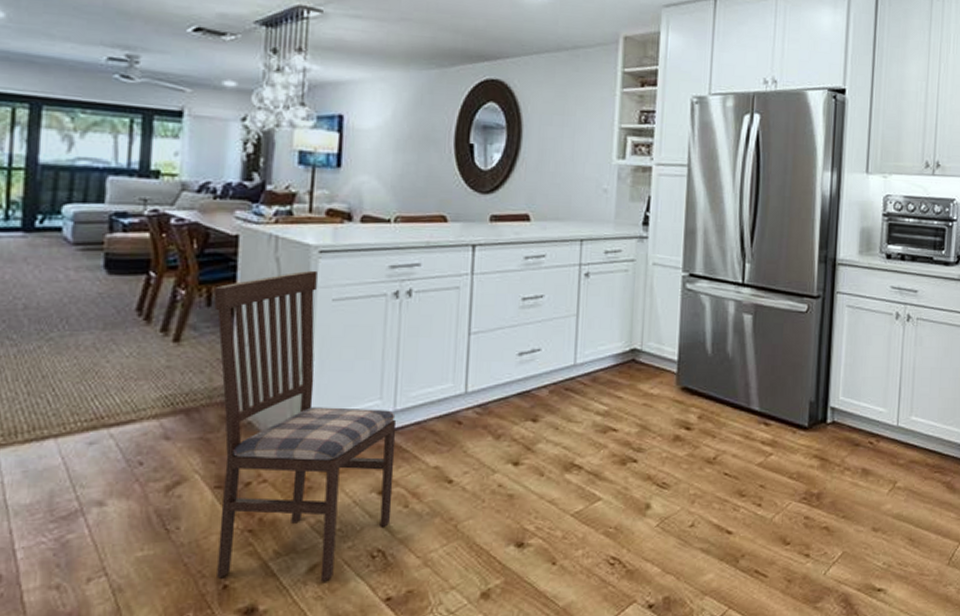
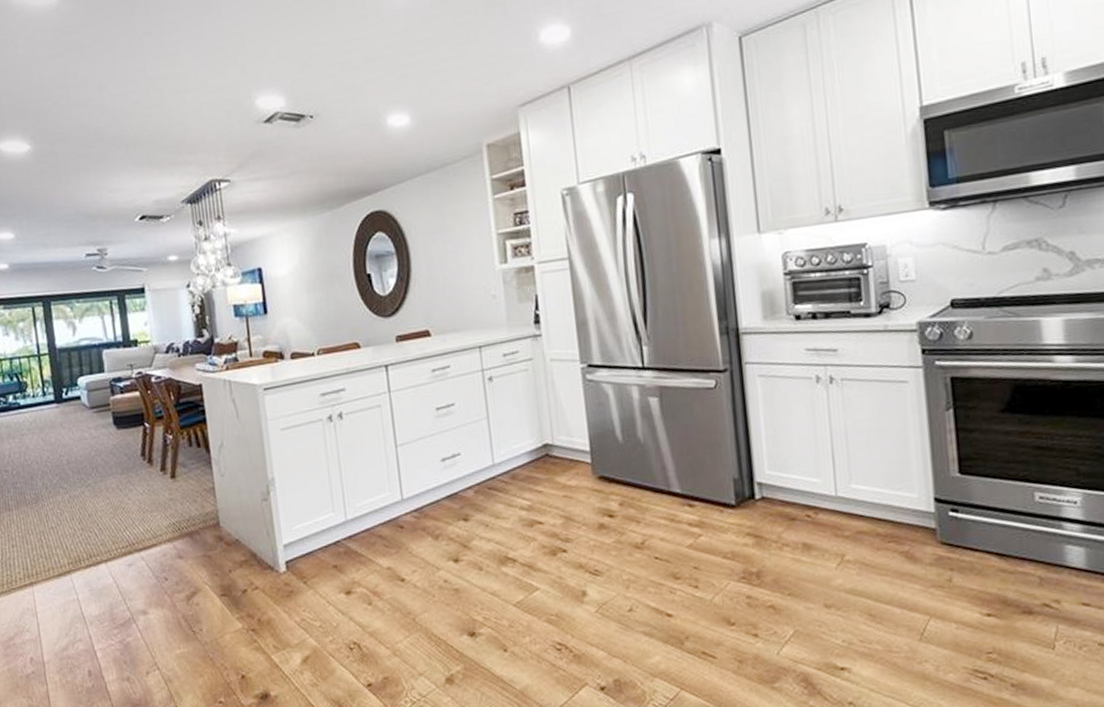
dining chair: present [213,270,397,582] -> none [192,406,360,671]

